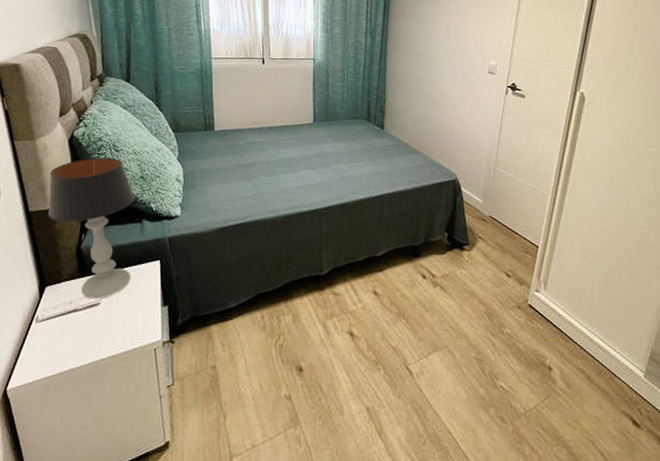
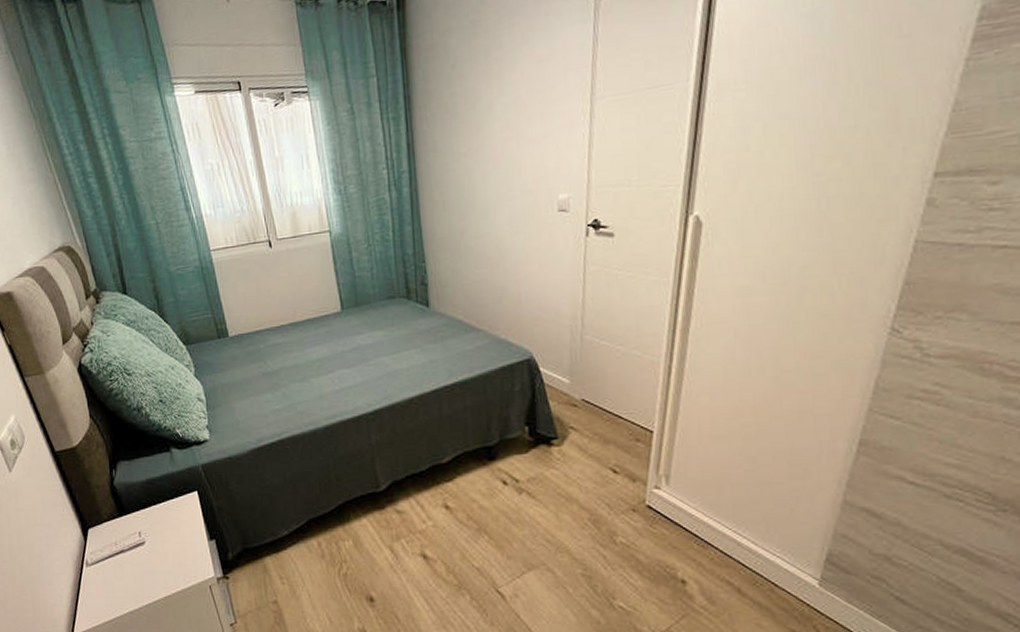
table lamp: present [48,157,135,299] -> none [66,382,171,538]

